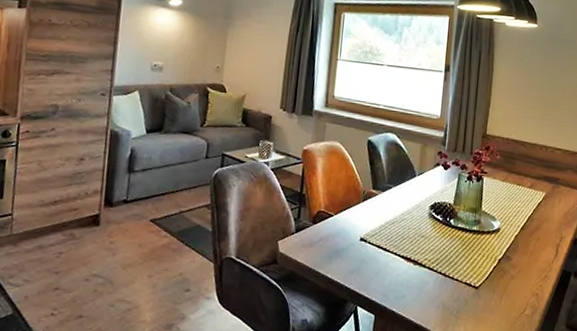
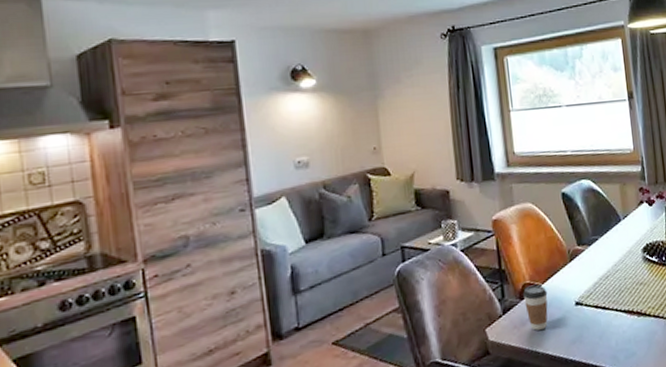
coffee cup: none [316,213,338,254] -> present [523,284,548,331]

